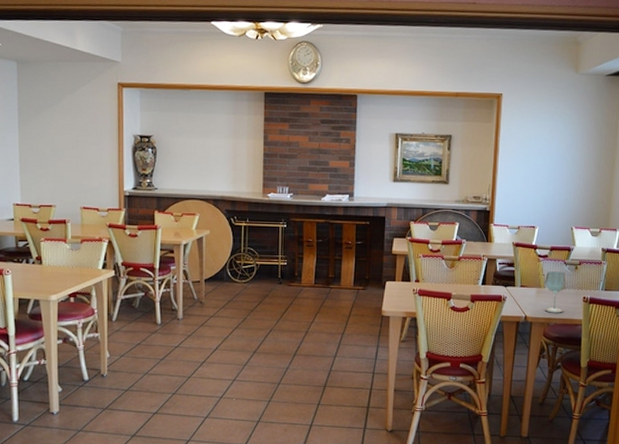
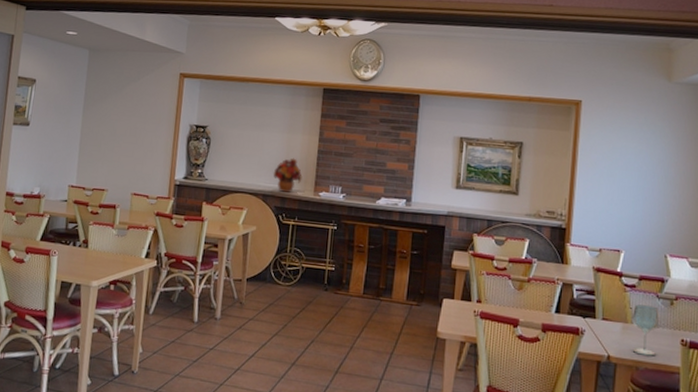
flower arrangement: none [221,162,251,196] -> present [273,158,303,193]

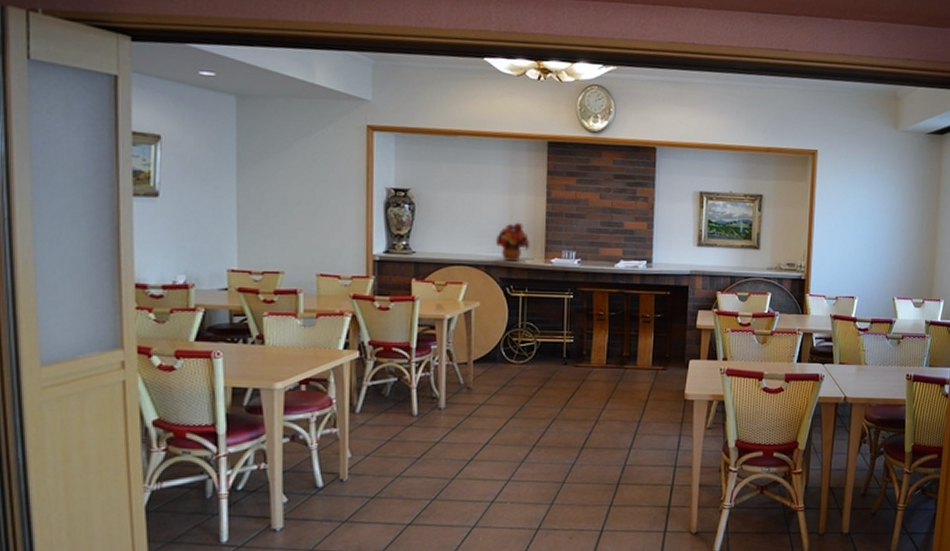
wine glass: present [631,304,661,356] -> none [864,346,890,393]

